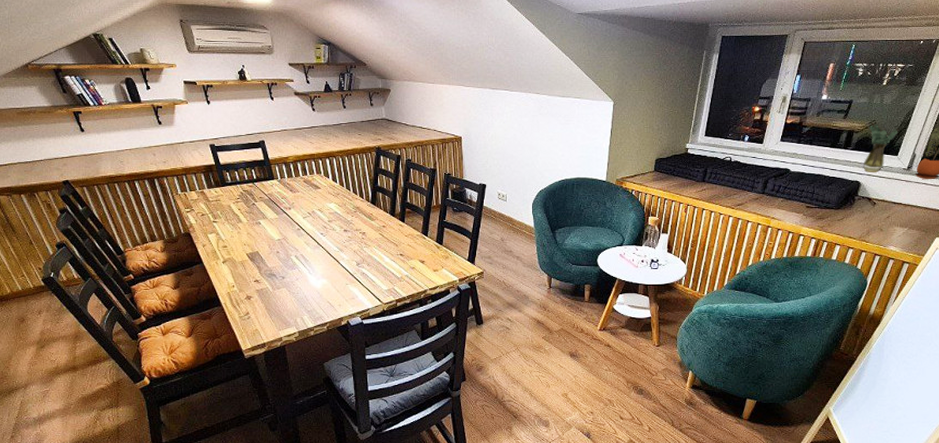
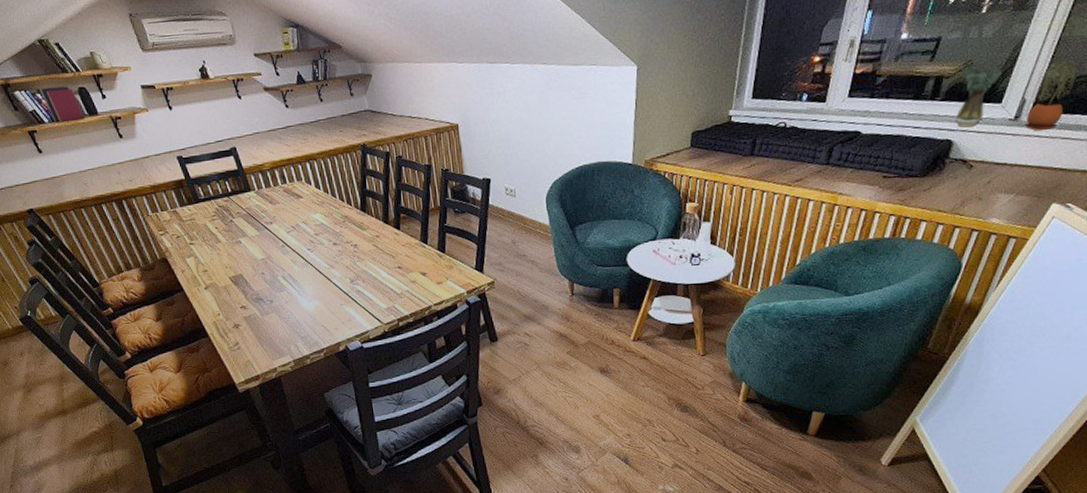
books: none [85,76,129,107] -> present [35,86,85,124]

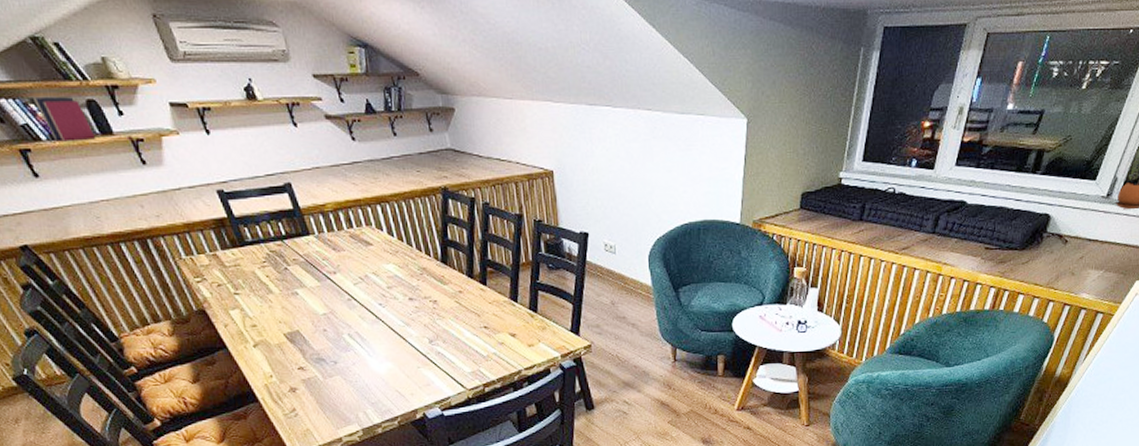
vase: present [956,63,1003,129] -> none [1054,138,1098,204]

